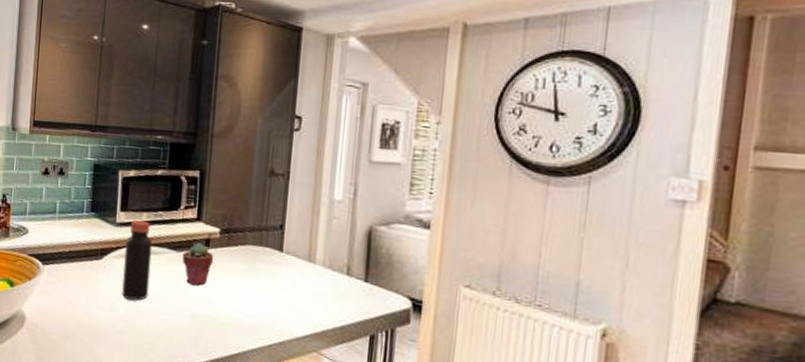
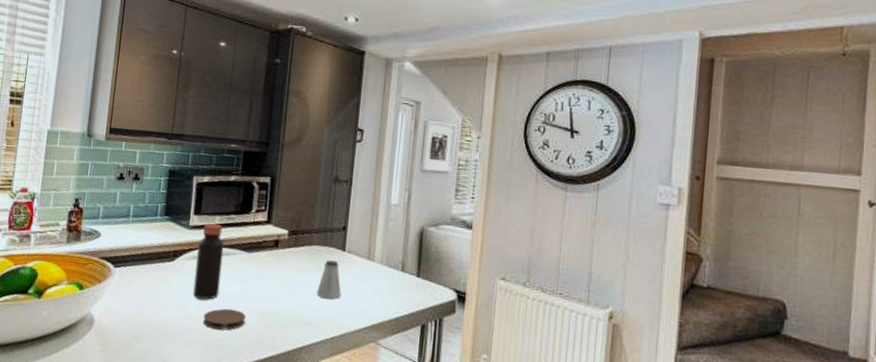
coaster: none [132,310,177,333] -> present [202,308,246,330]
potted succulent: present [182,242,214,286] -> none [252,244,282,284]
saltshaker: none [252,261,279,304] -> present [317,260,342,299]

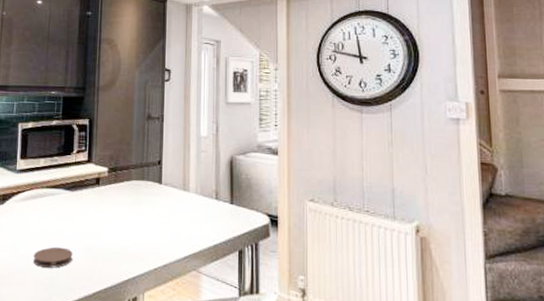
bottle: present [193,223,225,300] -> none [23,166,50,239]
saltshaker: present [317,260,342,299] -> none [138,193,161,231]

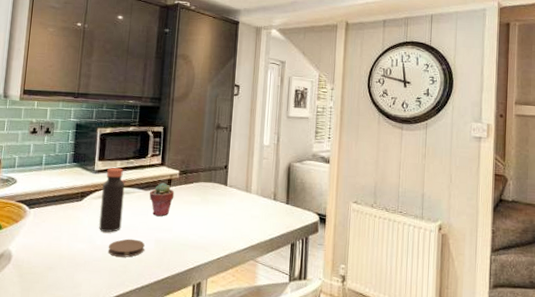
bottle: none [23,166,50,239] -> present [99,167,125,232]
potted succulent: none [76,182,104,221] -> present [149,182,175,217]

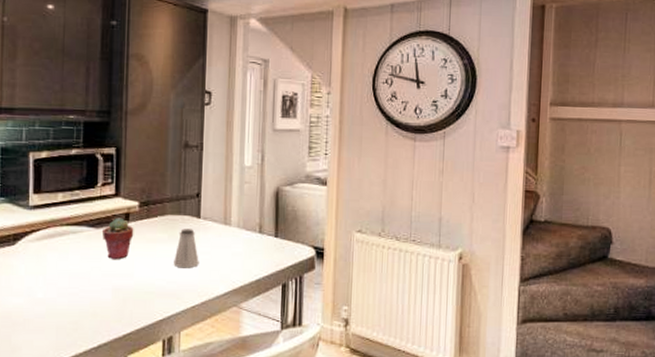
bottle: present [99,167,125,232] -> none [39,201,70,282]
coaster: present [108,239,145,257] -> none [52,289,99,311]
saltshaker: none [204,194,225,226] -> present [173,229,199,268]

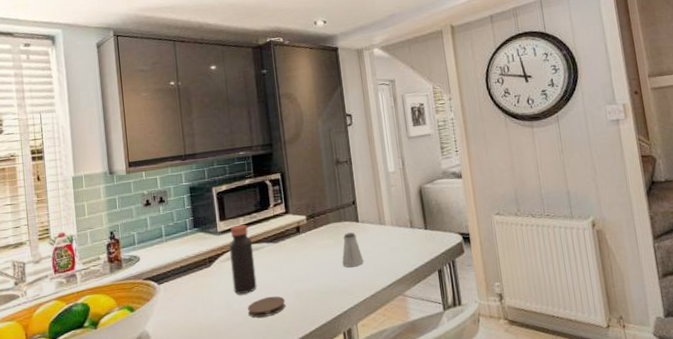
bottle: none [39,201,70,282] -> present [229,224,257,294]
coaster: none [52,289,99,311] -> present [247,296,286,318]
potted succulent: present [101,217,134,260] -> none [279,231,306,268]

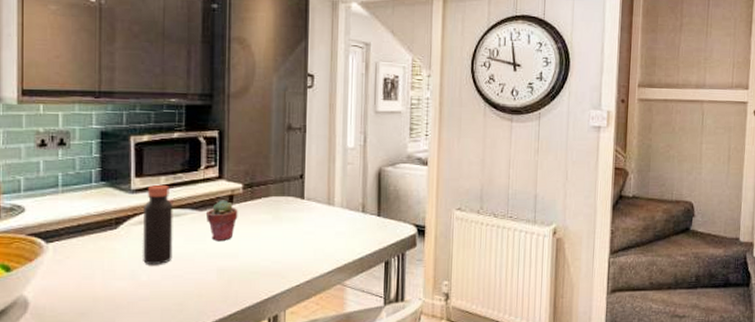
coaster: present [247,296,286,318] -> none [157,271,204,293]
potted succulent: none [279,231,306,268] -> present [205,200,238,242]
saltshaker: present [342,232,364,268] -> none [278,210,303,248]

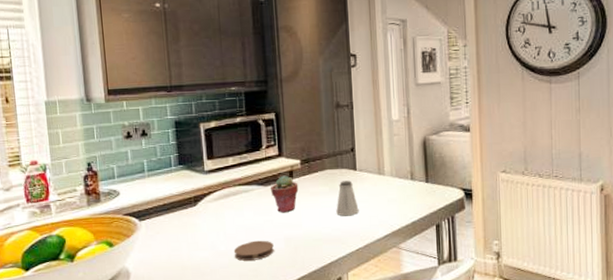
bottle: present [142,184,173,264] -> none [216,164,245,236]
coaster: none [157,271,204,293] -> present [233,240,274,261]
saltshaker: none [278,210,303,248] -> present [336,180,359,216]

